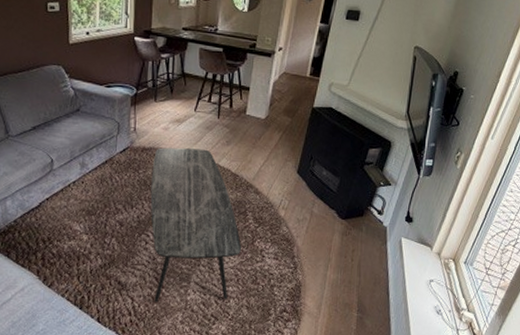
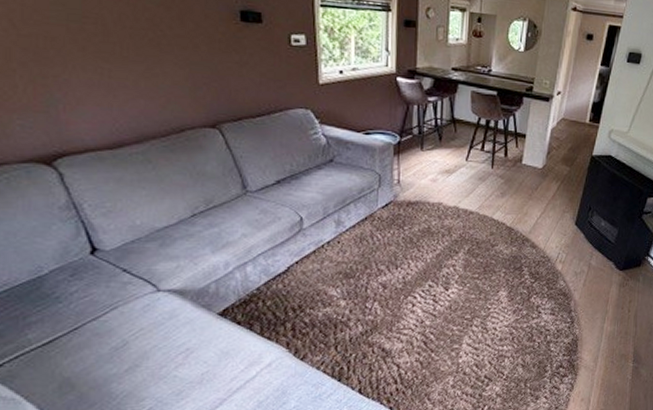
coffee table: present [150,147,242,302] -> none [417,201,517,368]

